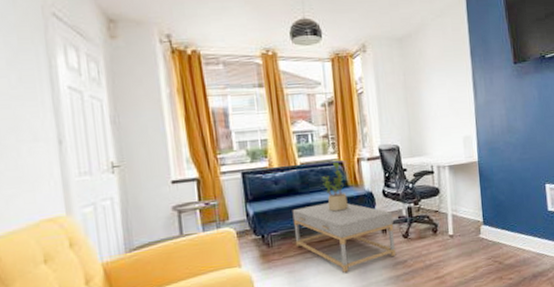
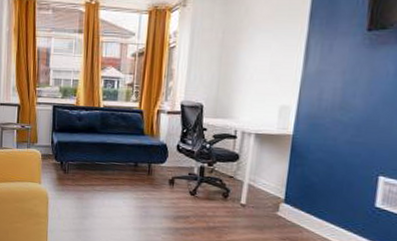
coffee table: present [292,203,396,273] -> none [87,145,184,212]
potted plant: present [321,161,348,212] -> none [119,109,142,156]

